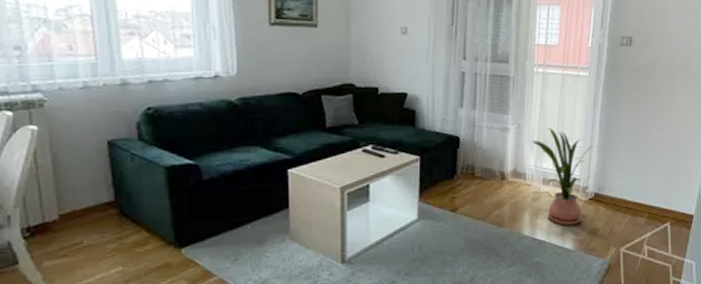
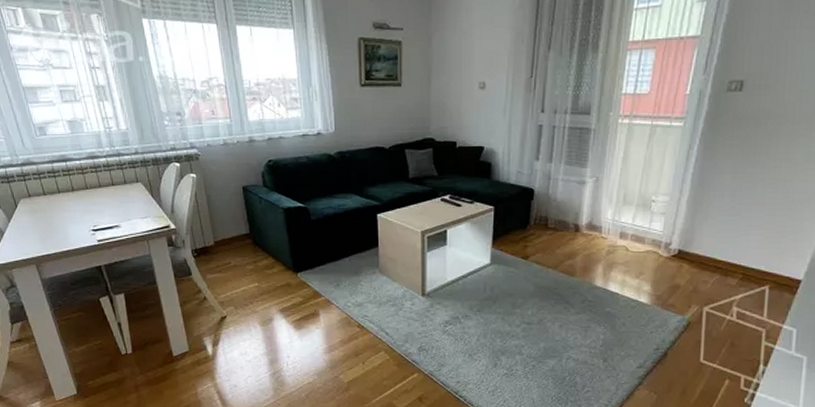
house plant: present [532,128,594,226] -> none [611,182,682,281]

